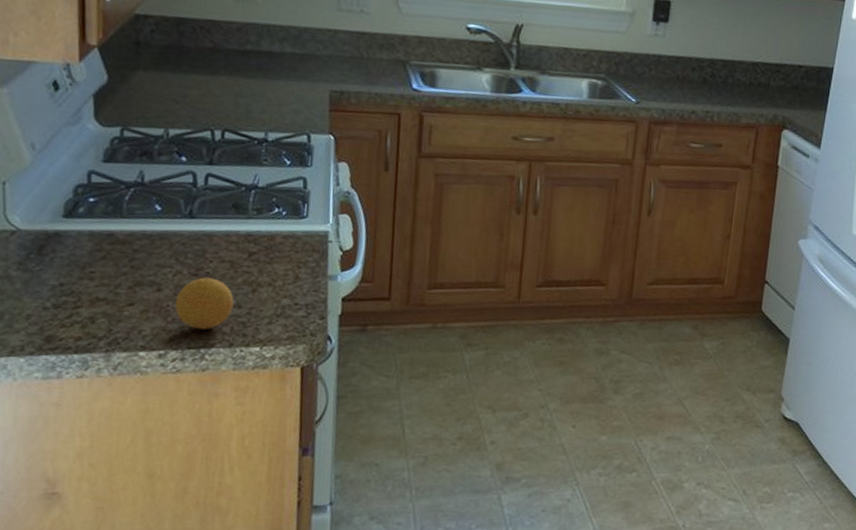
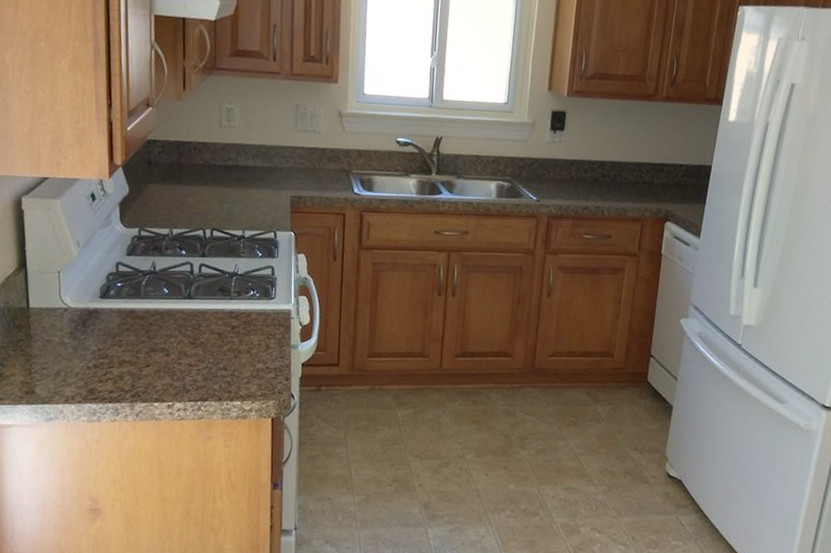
fruit: present [175,277,234,330] -> none [179,345,221,387]

